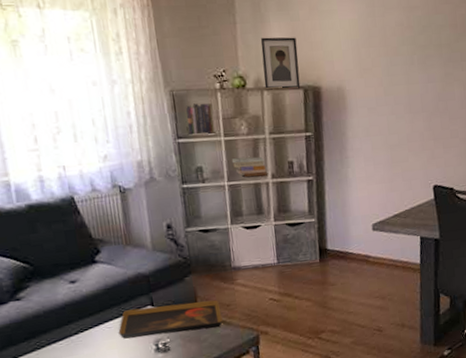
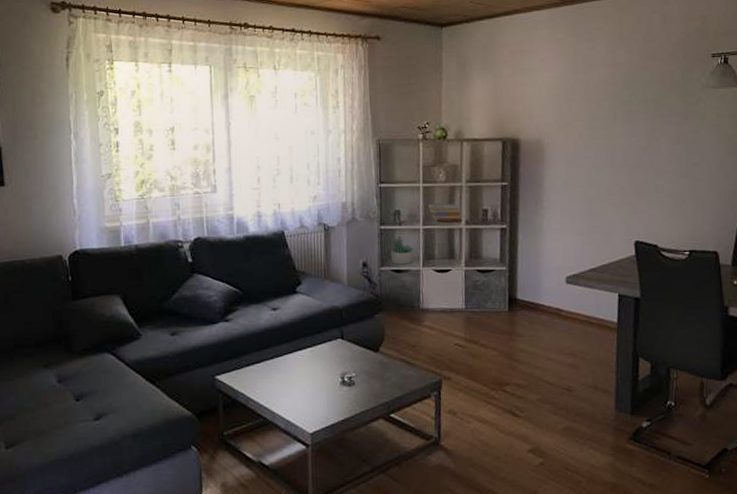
decorative tray: present [118,300,223,339] -> none [309,339,407,368]
books: present [186,103,215,135] -> none [389,152,415,181]
succulent plant: none [194,194,220,225] -> present [390,236,413,265]
picture frame: present [260,37,301,90] -> none [463,93,500,142]

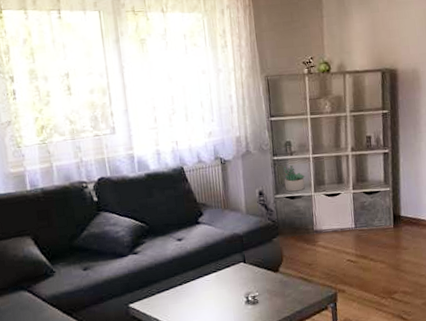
books: present [428,203,461,223] -> none [316,132,347,151]

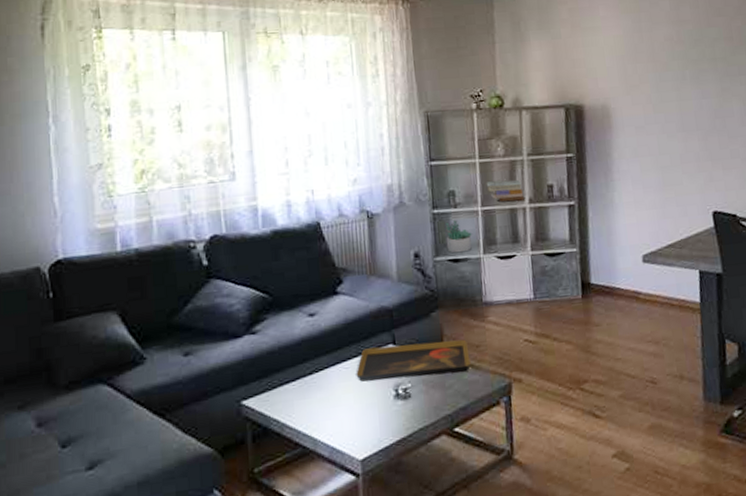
decorative tray: none [215,259,305,291] -> present [356,339,471,382]
books: none [316,132,347,151] -> present [486,179,524,203]

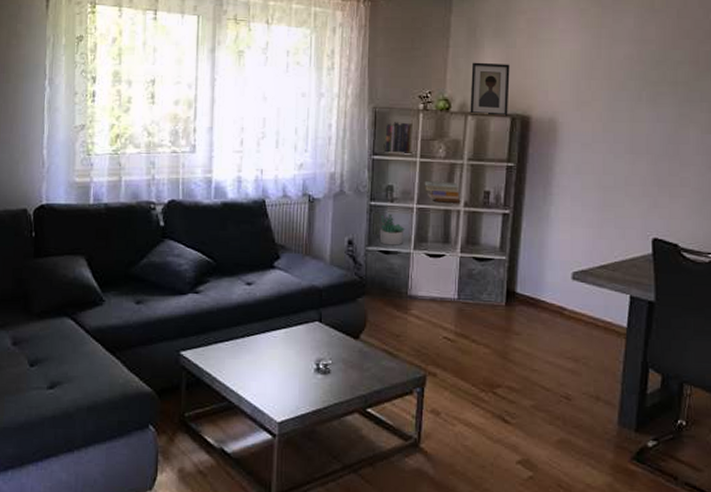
decorative tray: present [356,339,471,382] -> none [282,322,390,357]
books: none [440,124,469,157] -> present [385,122,413,153]
picture frame: none [519,55,562,110] -> present [470,62,510,117]

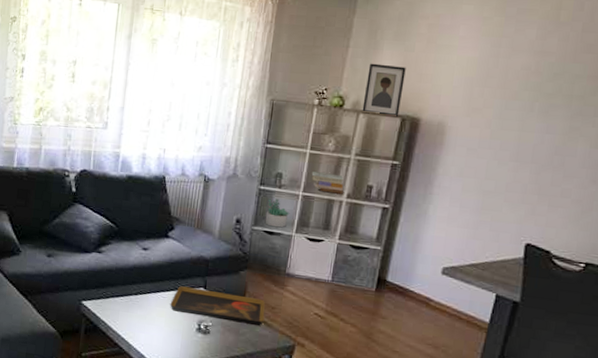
decorative tray: none [282,322,390,357] -> present [170,286,266,326]
books: present [385,122,413,153] -> none [278,114,307,145]

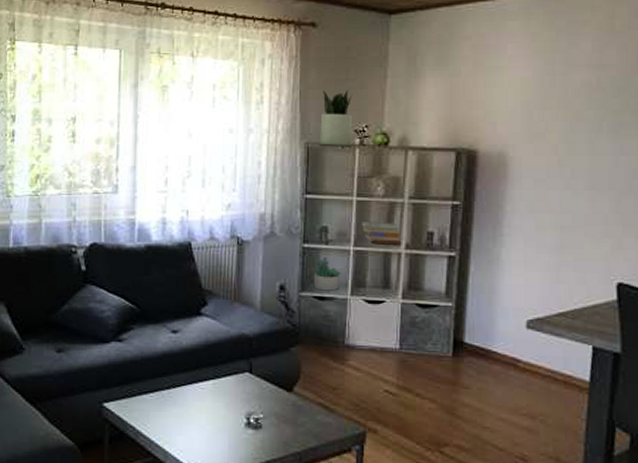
decorative tray: present [170,286,266,326] -> none [210,373,326,412]
planter: none [280,55,317,107] -> present [316,91,354,147]
picture frame: present [362,63,406,118] -> none [410,93,454,151]

